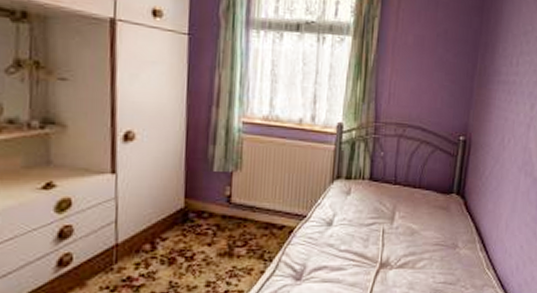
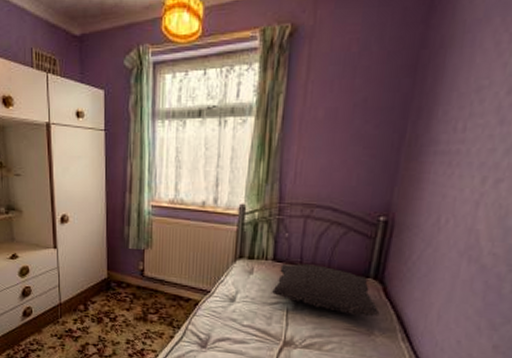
pillow: none [369,182,462,231] -> present [272,264,380,317]

